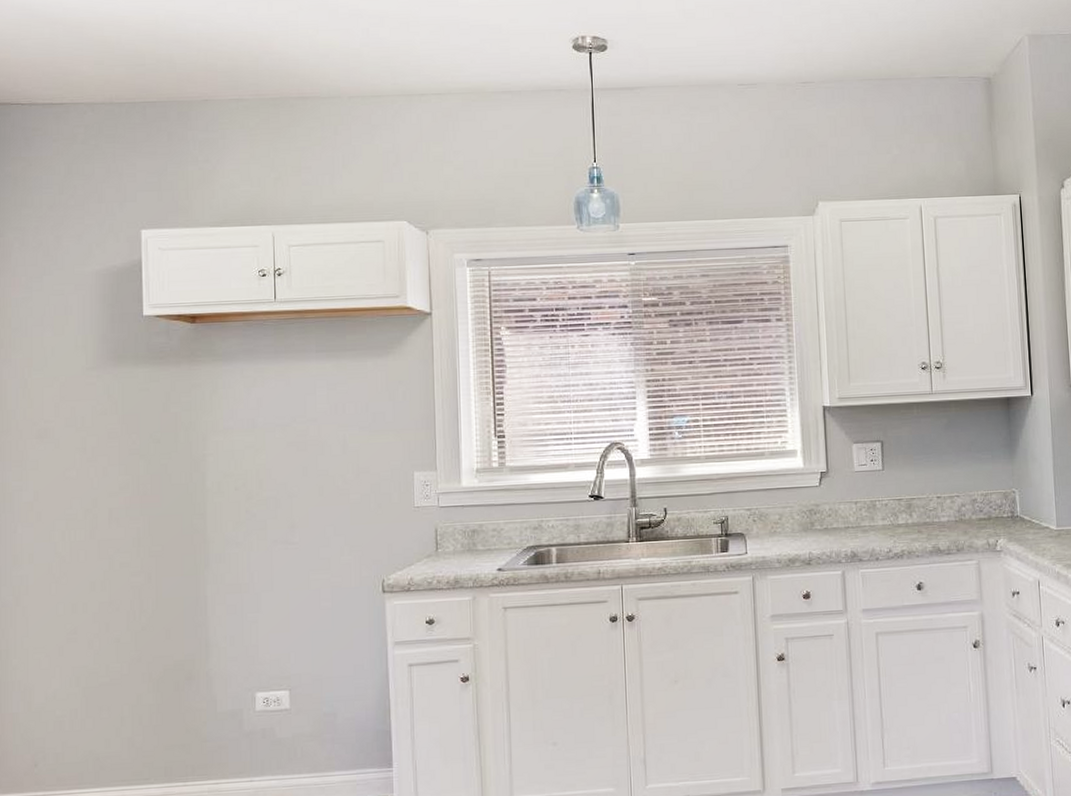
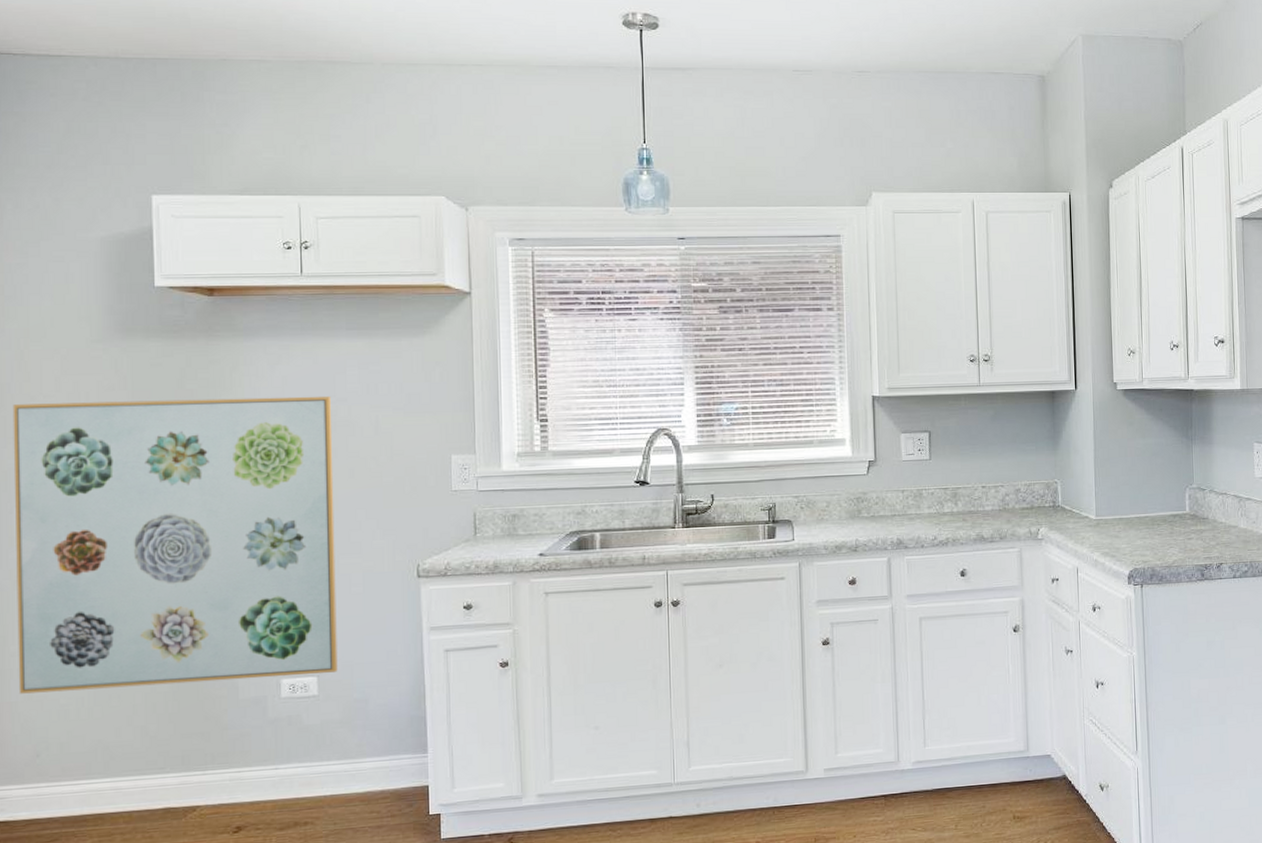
wall art: none [17,416,308,705] -> present [12,396,338,694]

